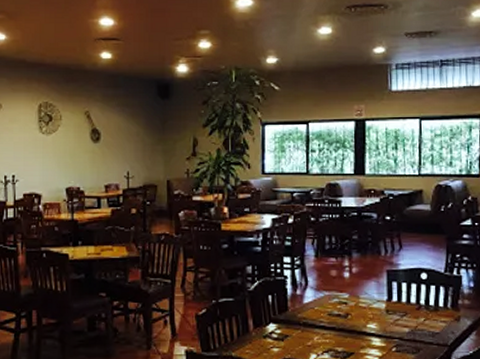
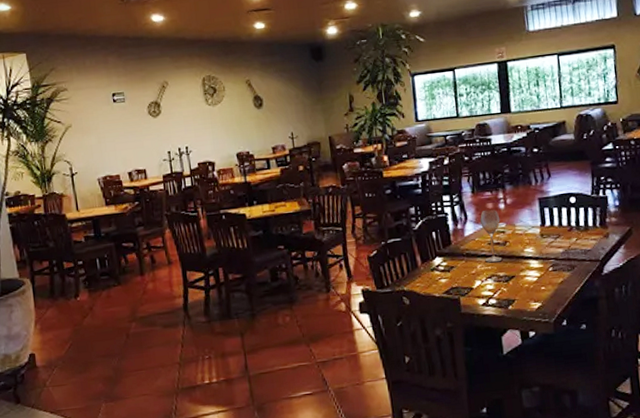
wineglass: none [322,276,344,336] -> present [480,209,503,263]

